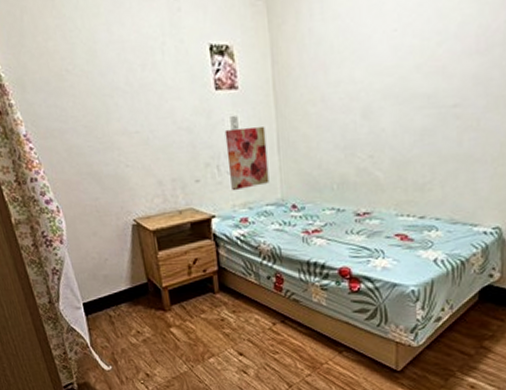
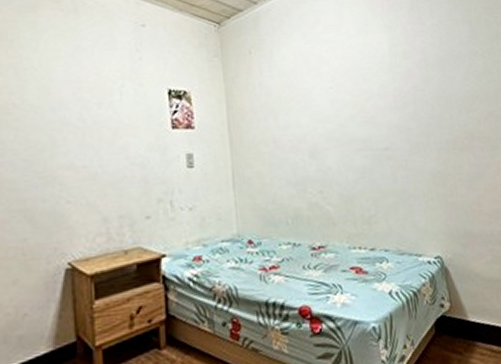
wall art: present [224,126,270,191] -> none [180,163,225,228]

